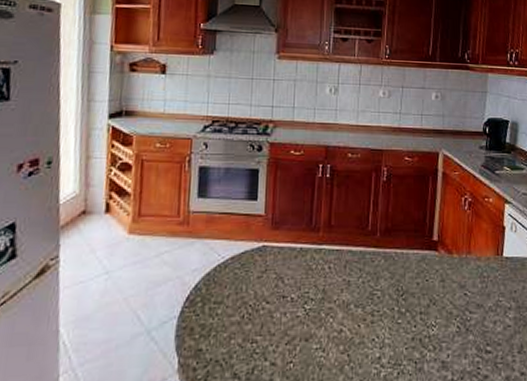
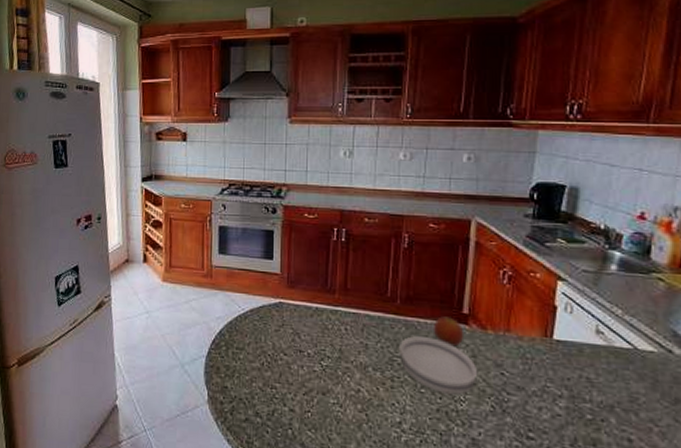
bowl: none [378,267,446,322] -> present [398,336,478,396]
fruit: none [408,243,435,274] -> present [432,315,465,347]

